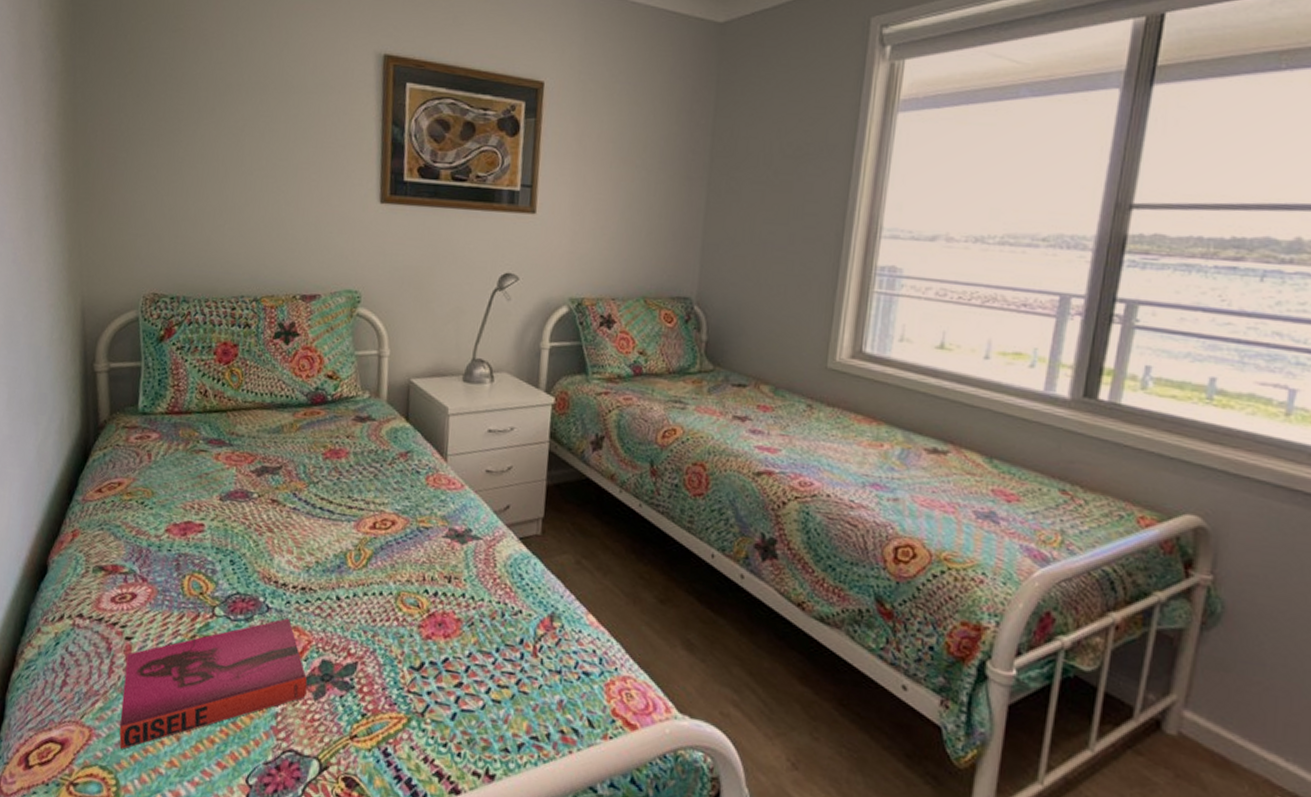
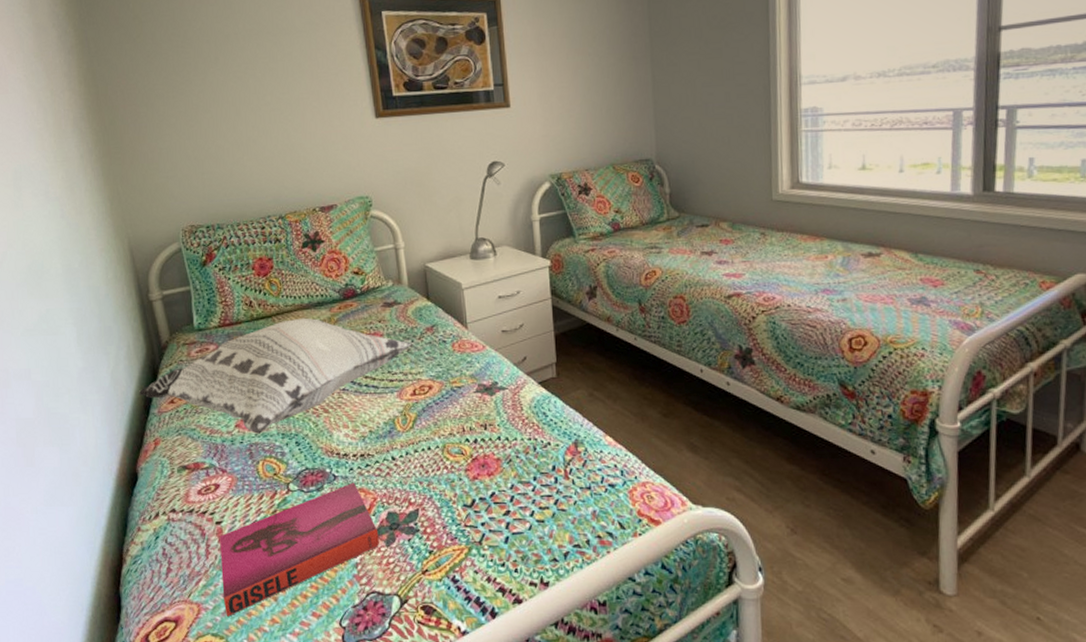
decorative pillow: none [65,418,380,544] -> present [139,317,412,434]

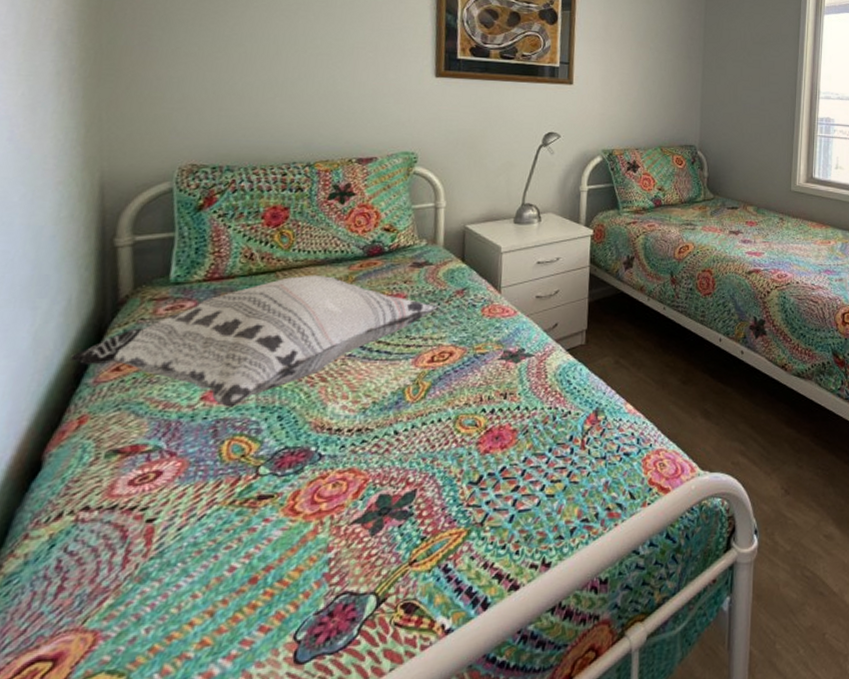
hardback book: present [220,482,379,617] -> none [134,461,364,645]

